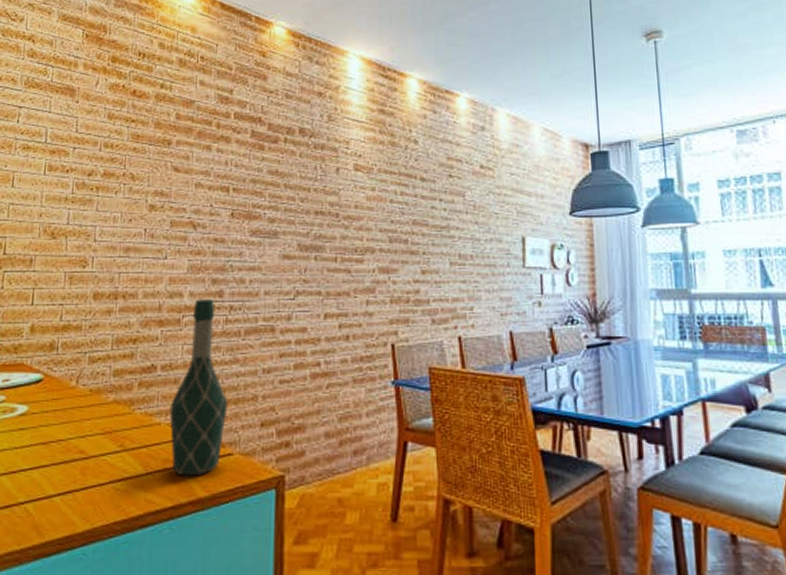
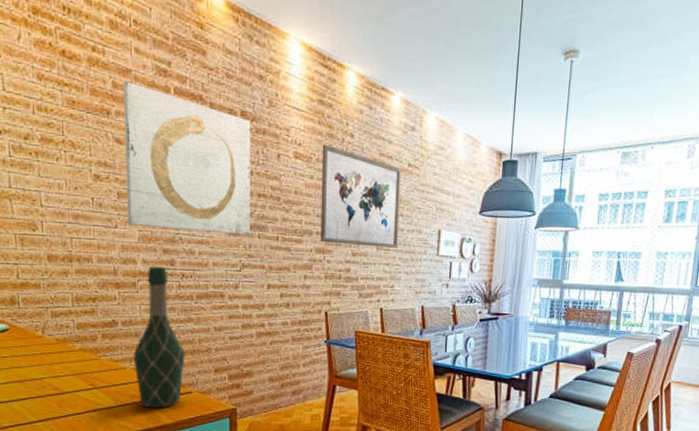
wall art: none [177,112,308,258] -> present [123,81,250,235]
wall art: none [384,153,475,262] -> present [320,144,402,248]

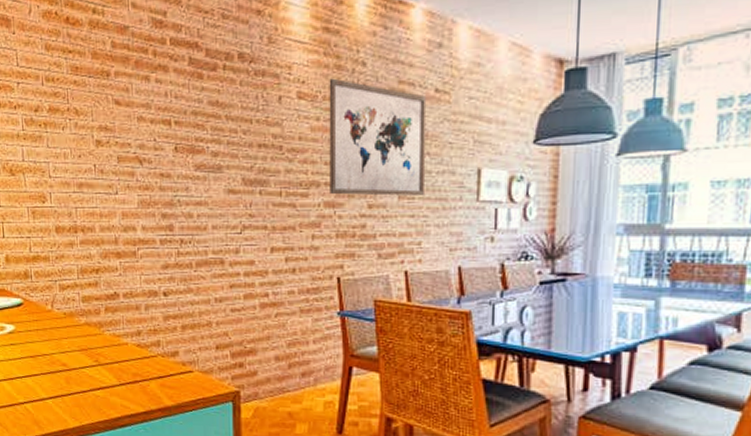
wall art: present [123,81,250,235] -> none [121,39,251,193]
wine bottle: present [133,266,185,408] -> none [134,233,186,388]

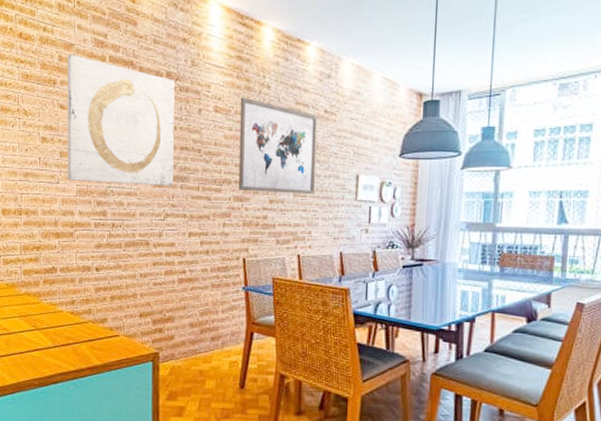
wall art: none [121,39,251,193] -> present [67,54,174,186]

